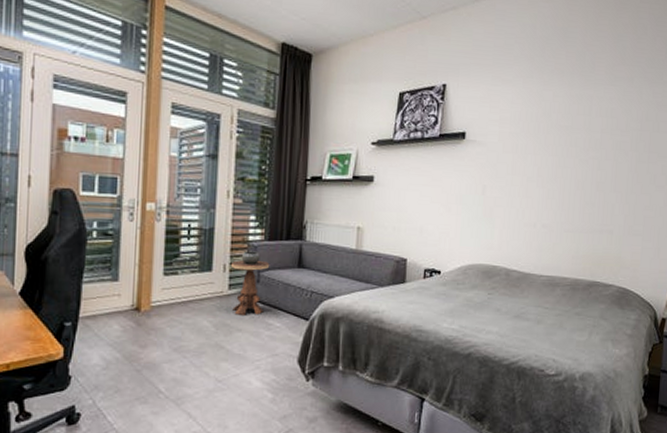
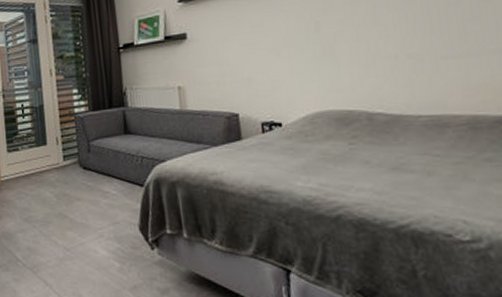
side table: present [230,251,270,317] -> none [62,122,98,186]

